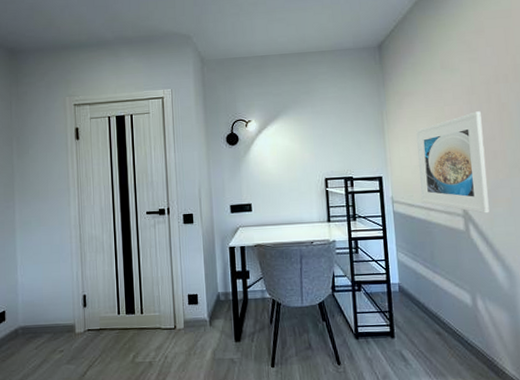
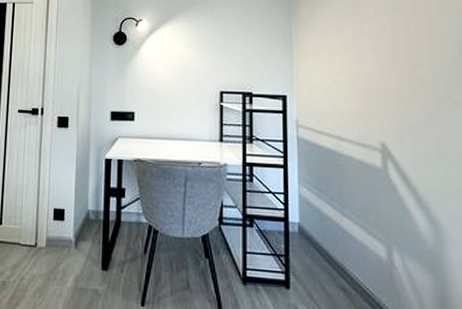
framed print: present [416,111,490,214] -> none [329,30,413,151]

